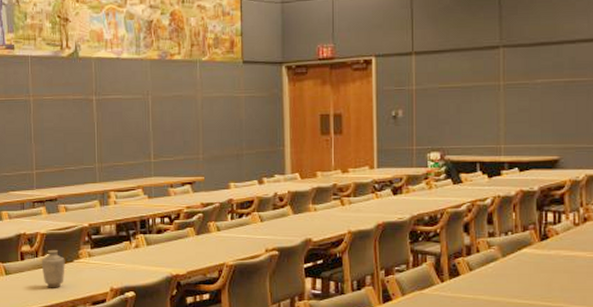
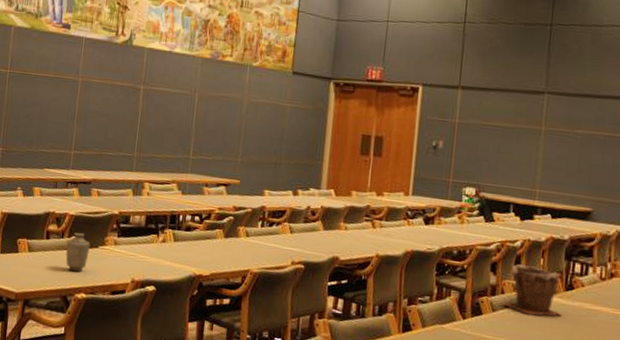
plant pot: none [480,221,539,269] -> present [503,264,562,316]

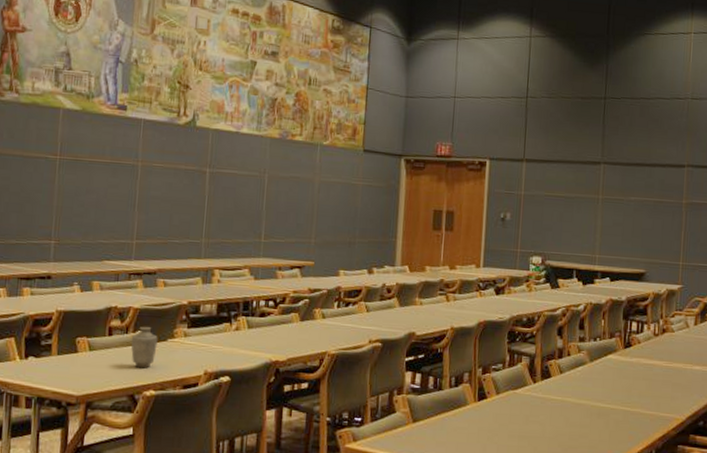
plant pot: present [503,264,562,316] -> none [569,327,622,374]

